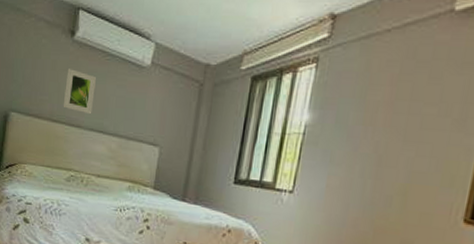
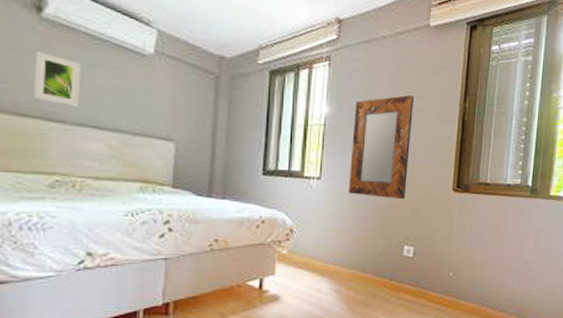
home mirror: none [323,99,420,226] -> present [349,94,414,200]

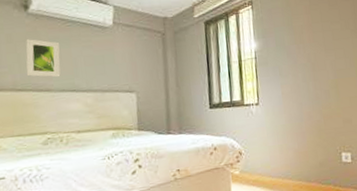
home mirror: present [349,94,414,200] -> none [279,20,335,114]

